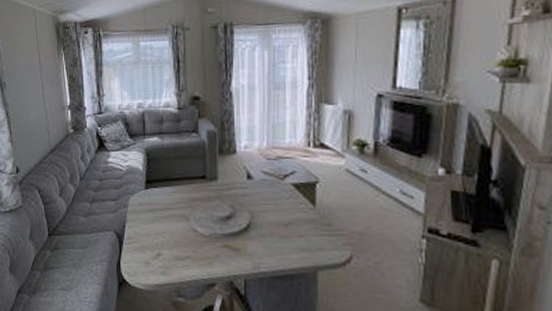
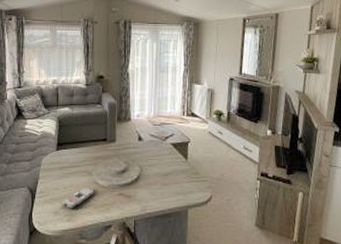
remote control: none [154,234,193,260] -> present [62,186,95,208]

